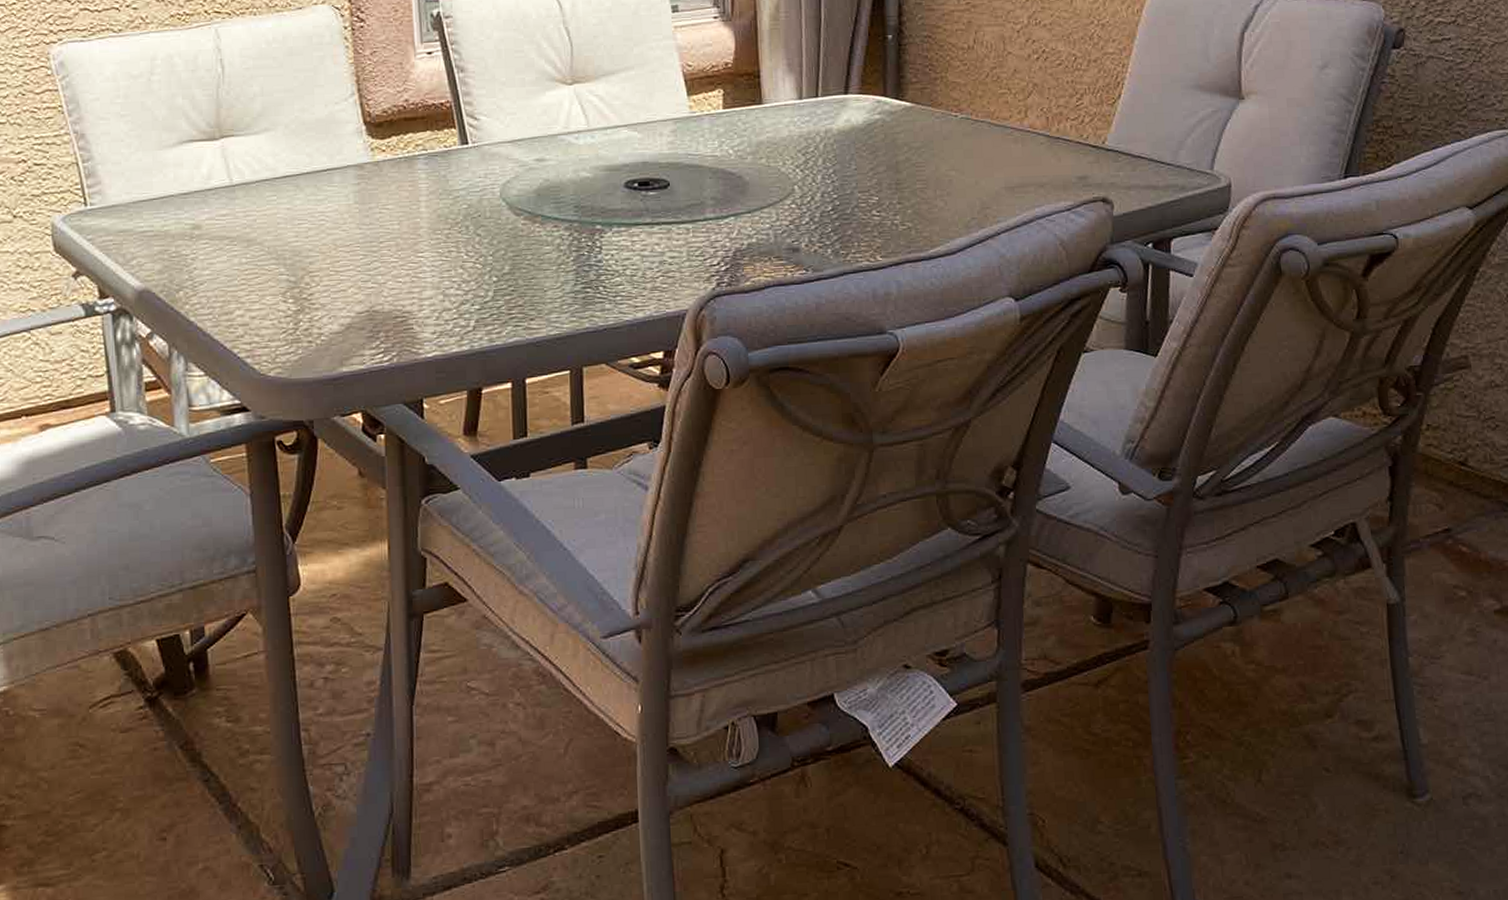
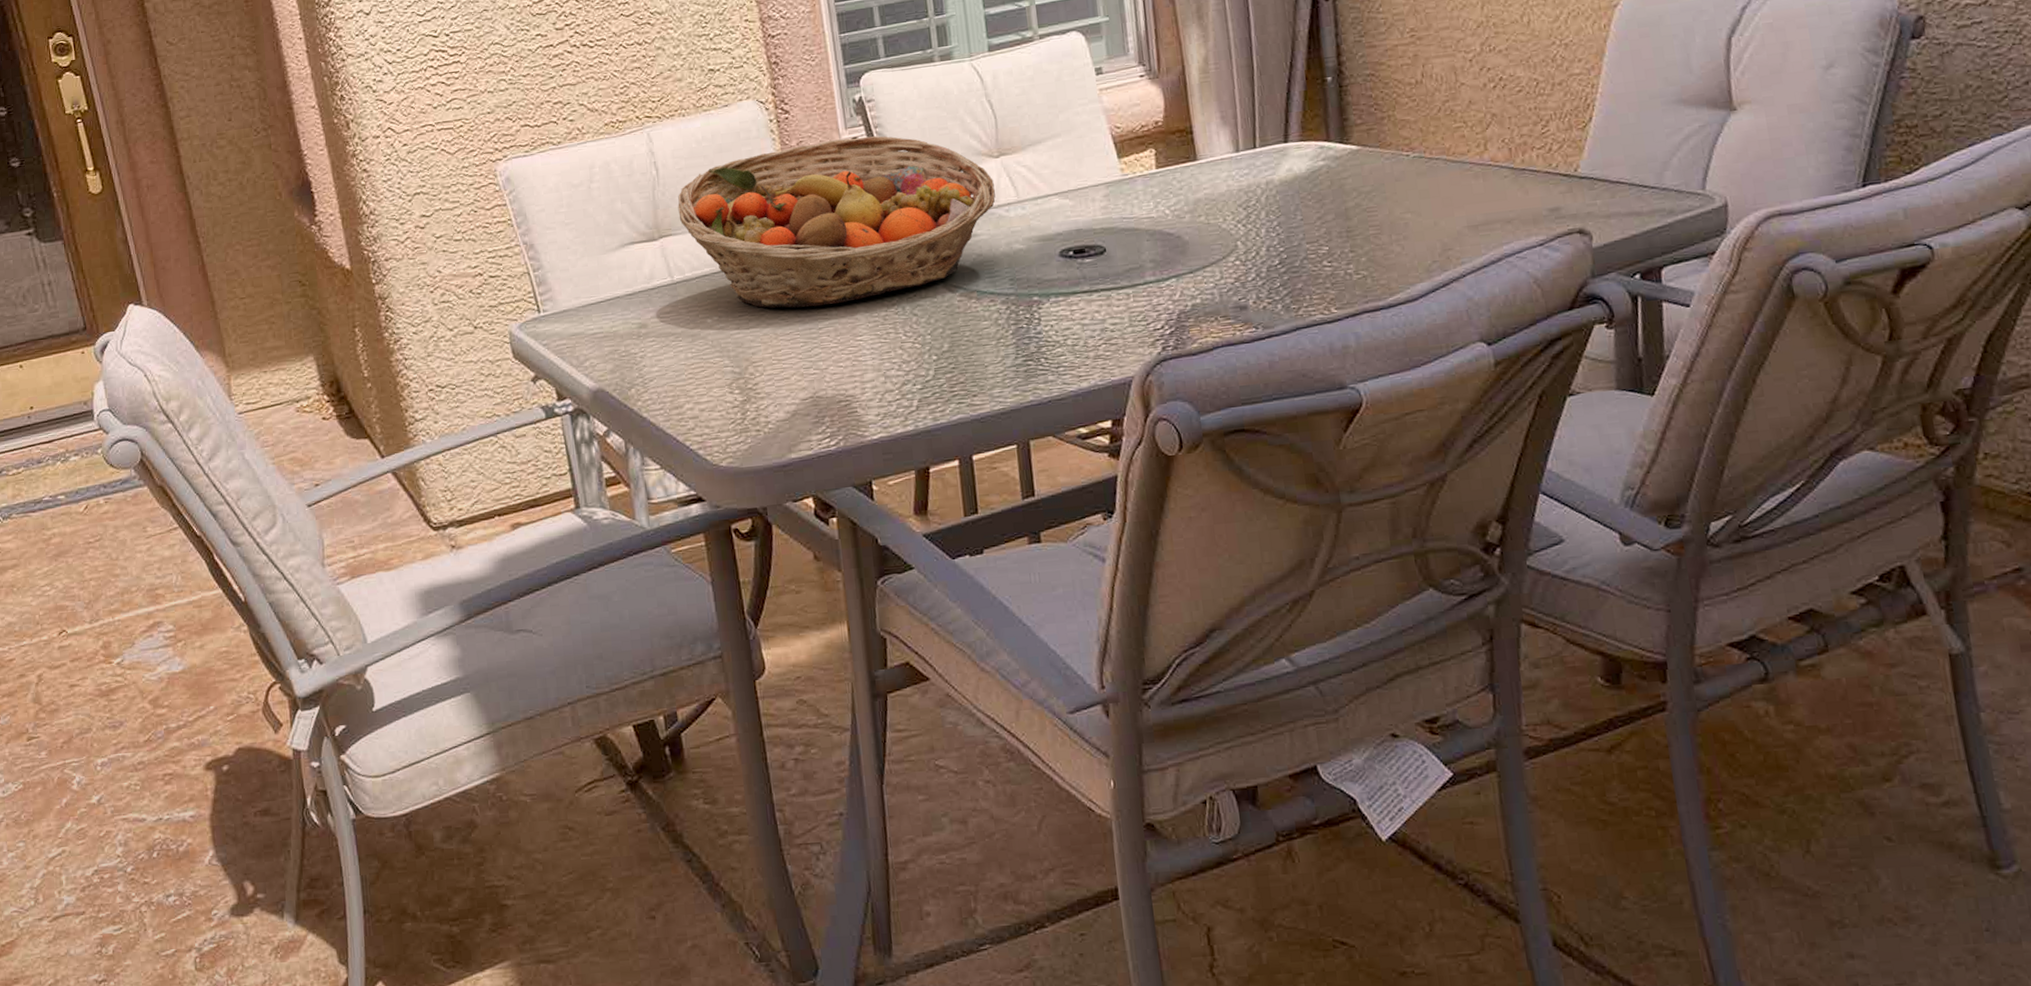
fruit basket: none [242,52,567,220] -> present [678,136,996,308]

